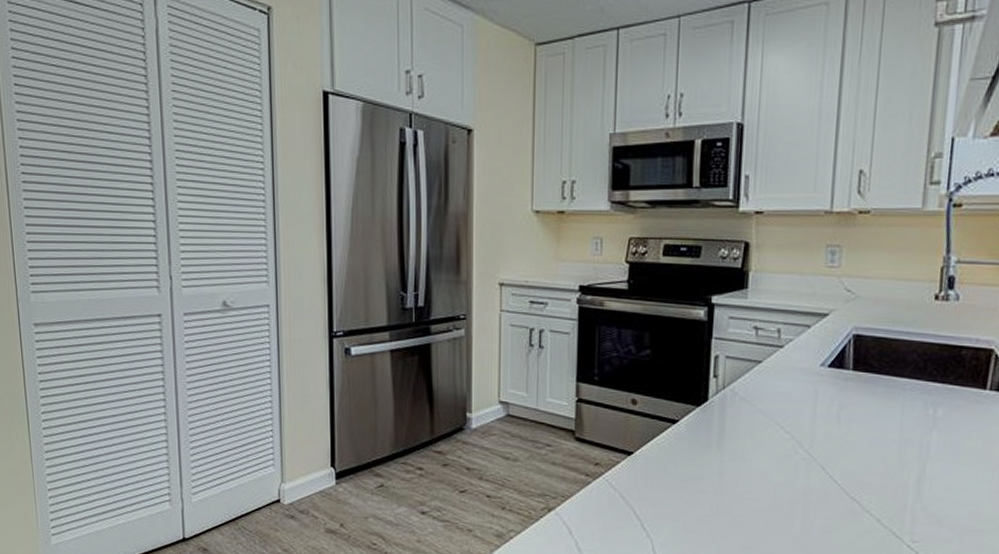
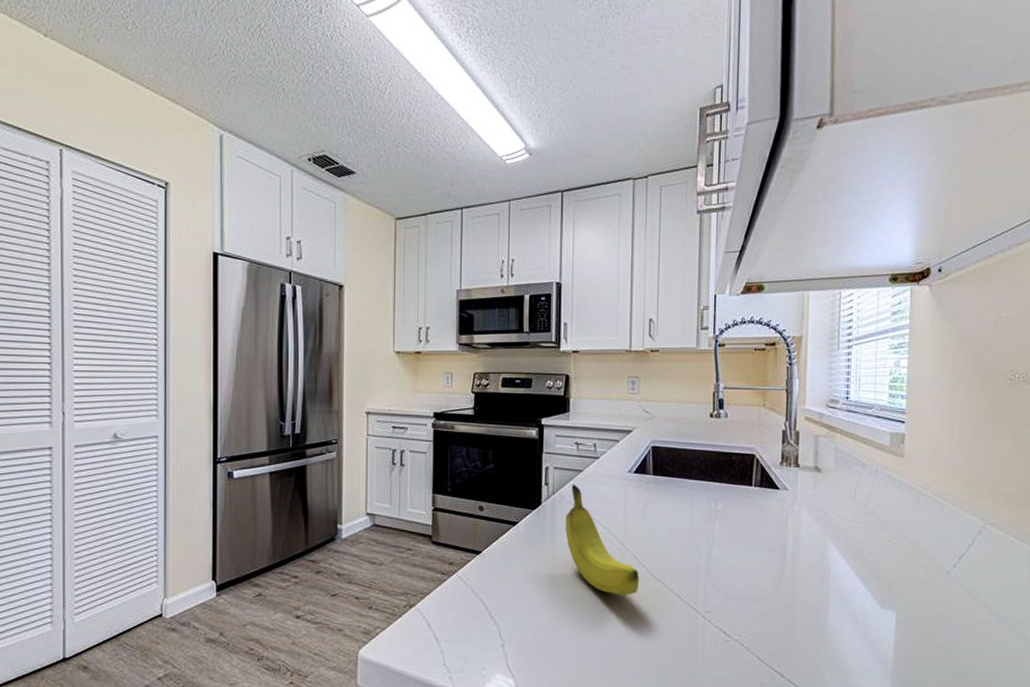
fruit: none [737,377,829,515] -> present [565,484,640,596]

